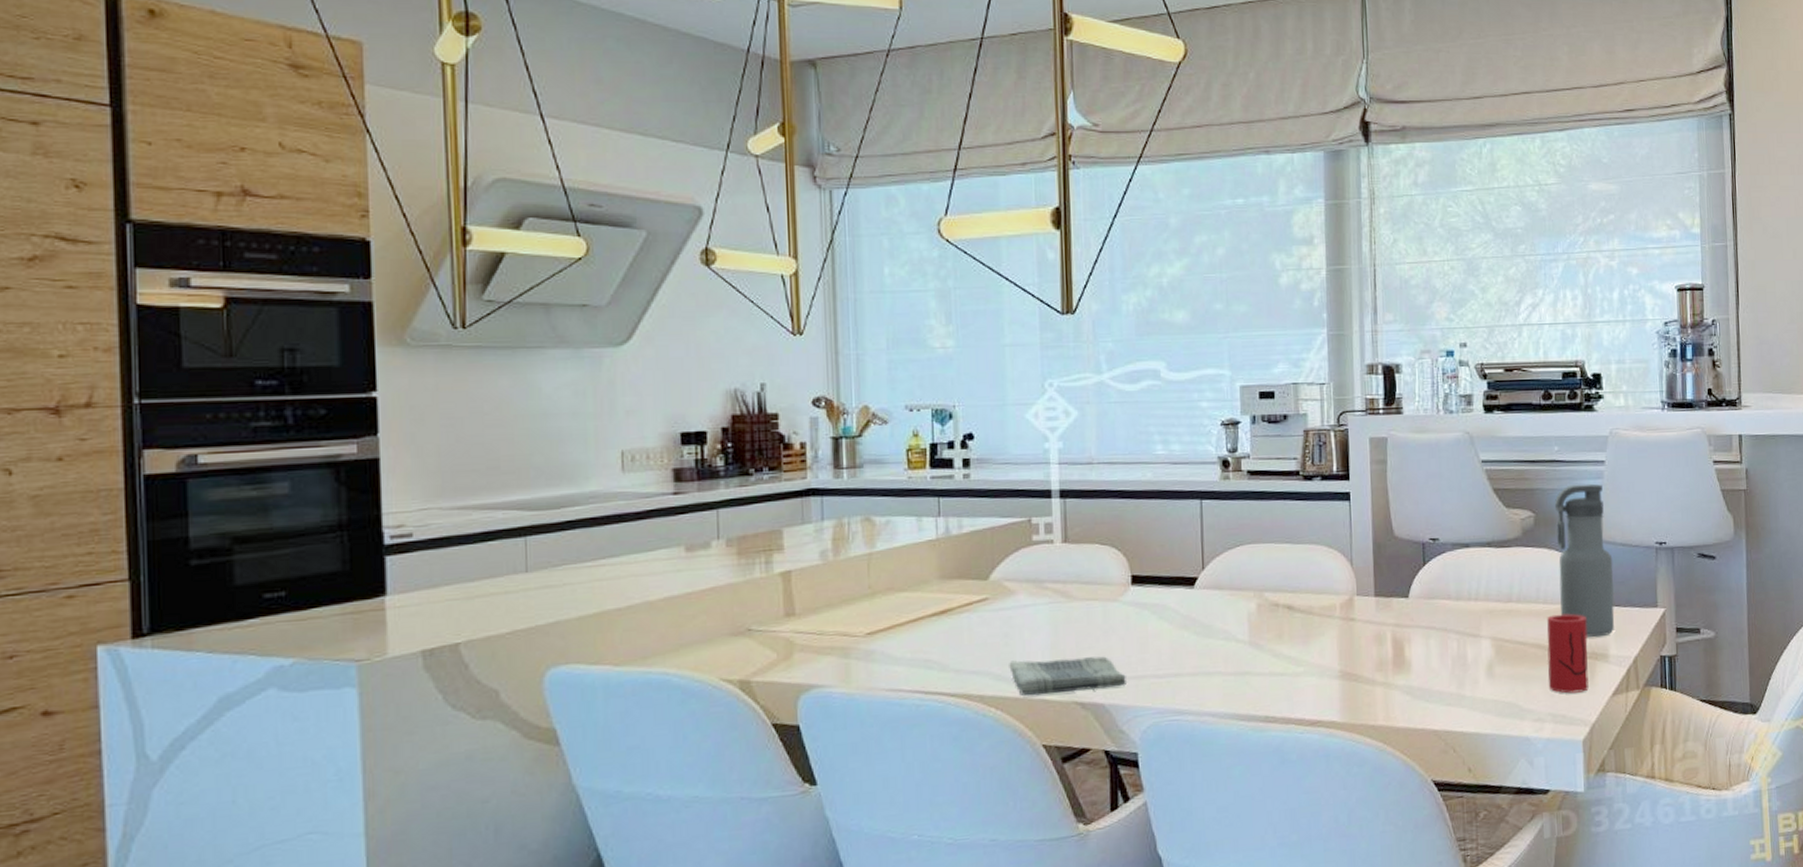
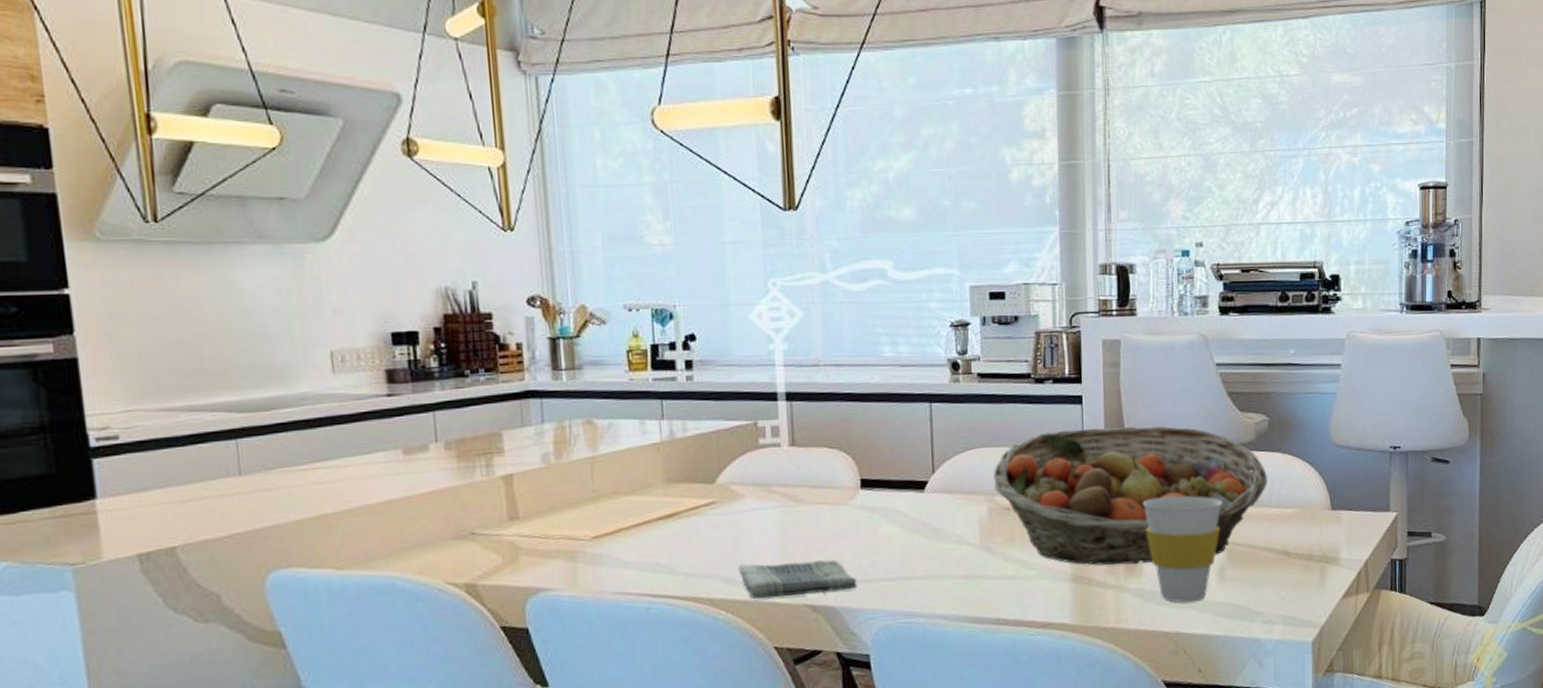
fruit basket: none [1262,521,1535,662] -> present [993,425,1267,566]
cup: none [1410,591,1490,700] -> present [1142,495,1223,603]
cup: present [1547,614,1589,694] -> none [1279,517,1319,596]
water bottle: present [1554,483,1615,637] -> none [1289,387,1347,541]

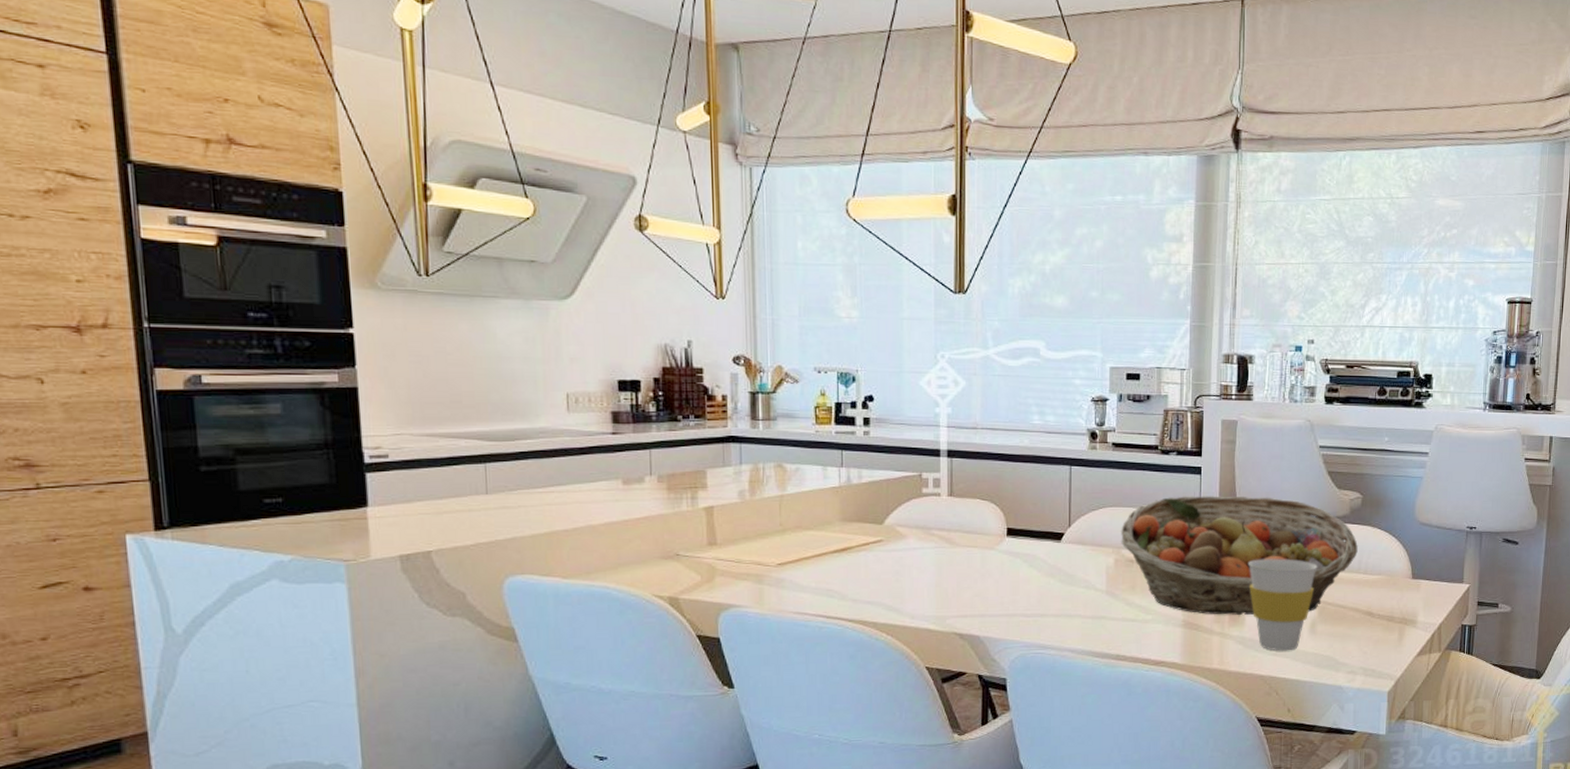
dish towel: present [738,560,857,599] -> none [899,594,999,625]

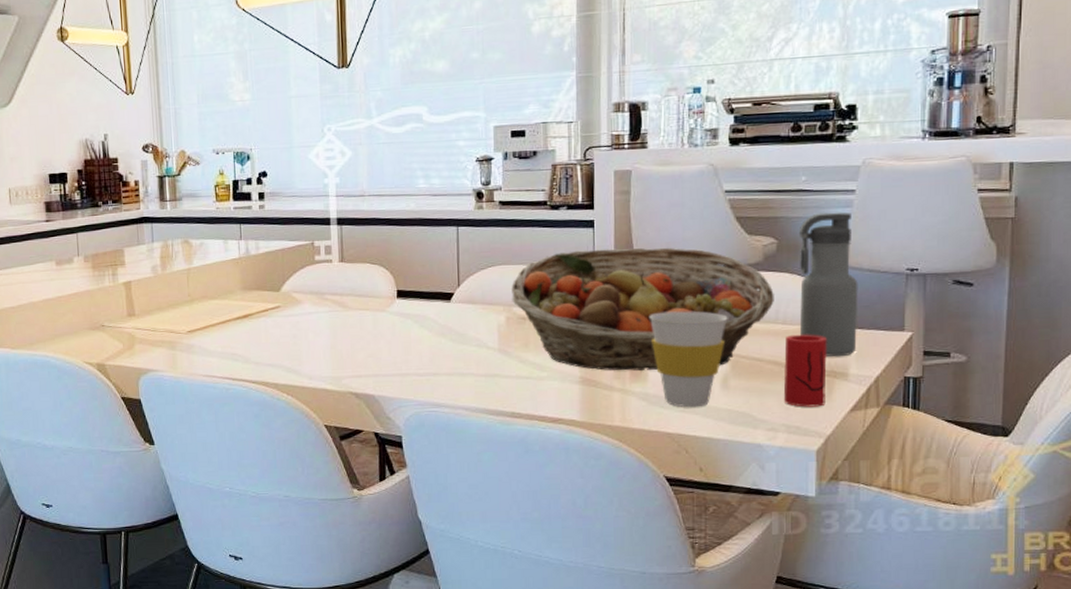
cup: none [1362,584,1400,652] -> present [783,334,827,407]
water bottle: none [1377,472,1428,605] -> present [798,212,858,356]

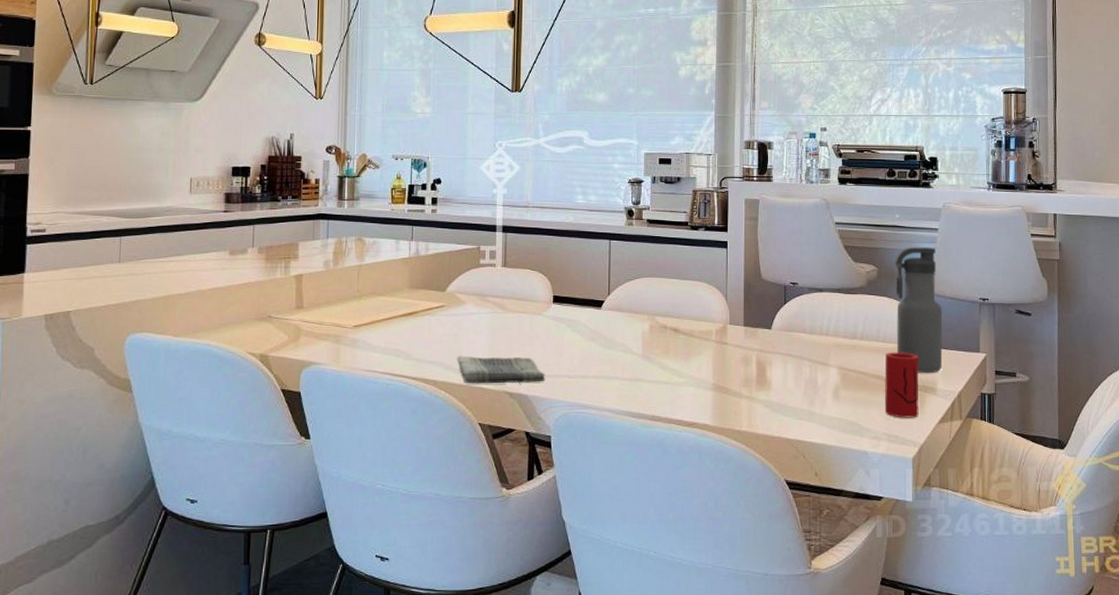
dish towel: none [297,356,393,386] -> present [457,355,545,384]
fruit basket: present [511,247,774,371] -> none [655,268,876,381]
cup: present [649,311,728,408] -> none [772,327,838,416]

